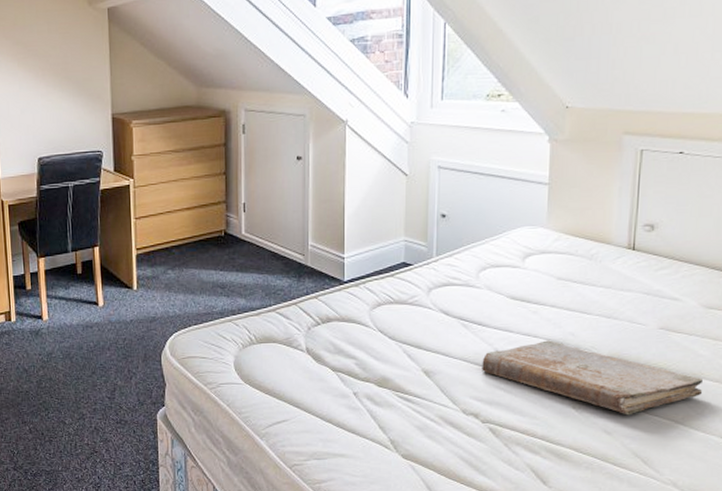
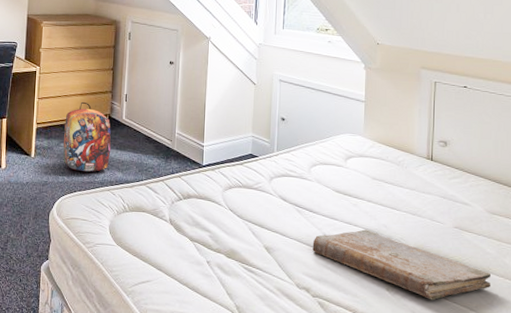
backpack: none [170,217,230,302] -> present [62,101,111,173]

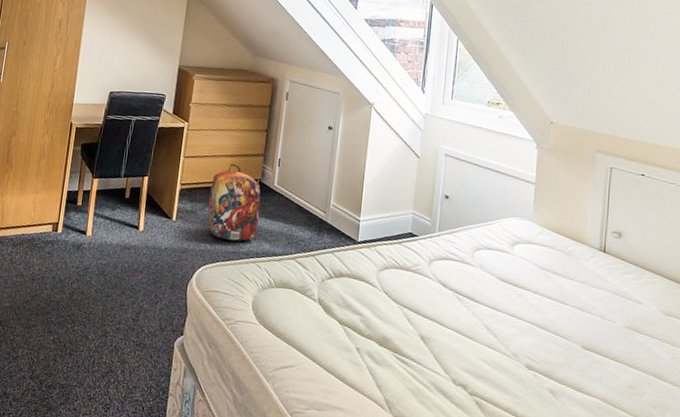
book: present [312,229,491,301] -> none [472,323,663,407]

